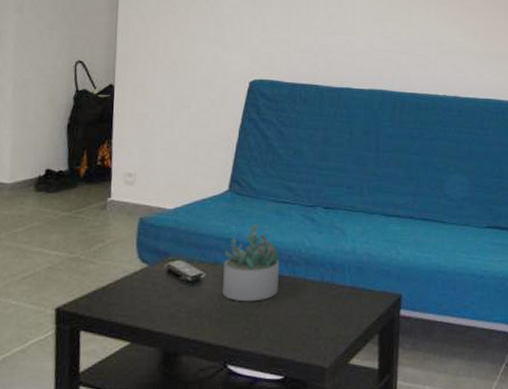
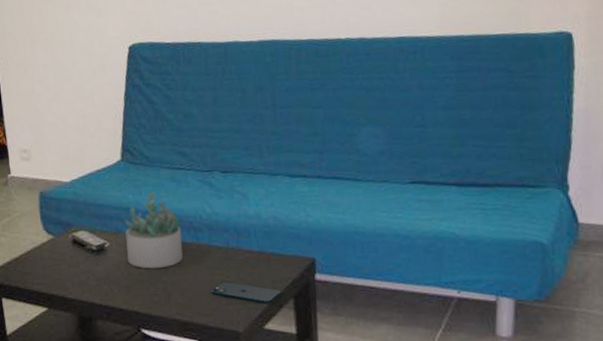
smartphone: none [302,315,368,338] -> present [211,281,281,303]

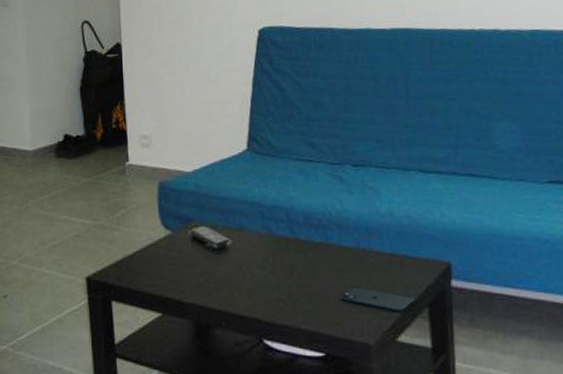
succulent plant: present [124,192,183,269] -> none [249,185,310,271]

